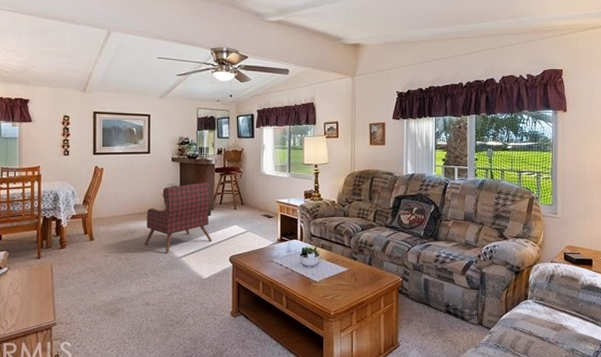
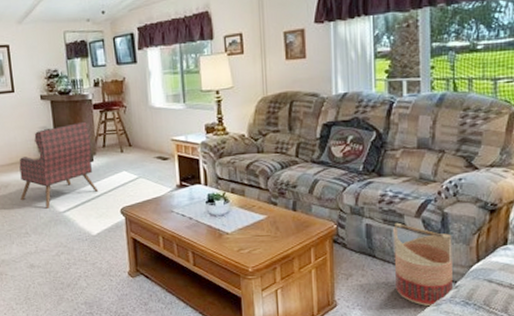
basket: none [444,278,488,349] -> present [393,222,454,307]

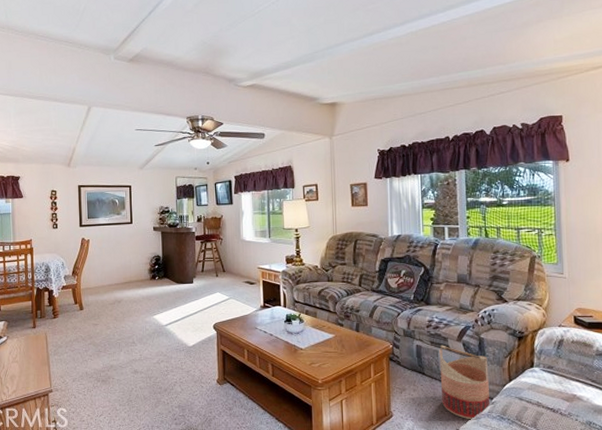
armchair: present [19,121,99,209] -> none [130,250,196,322]

